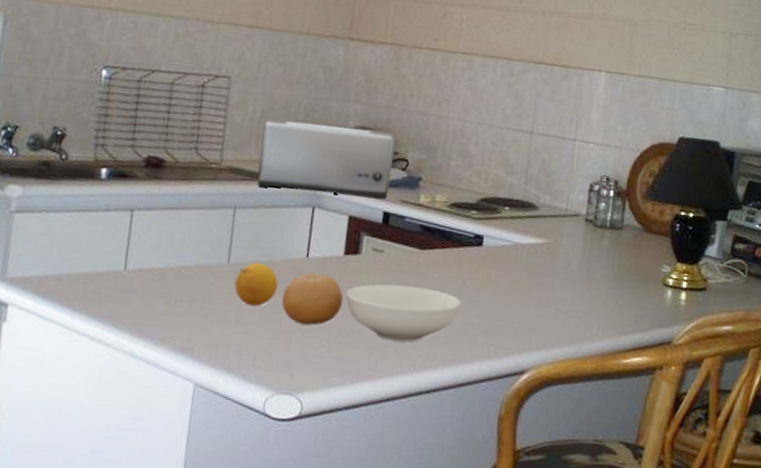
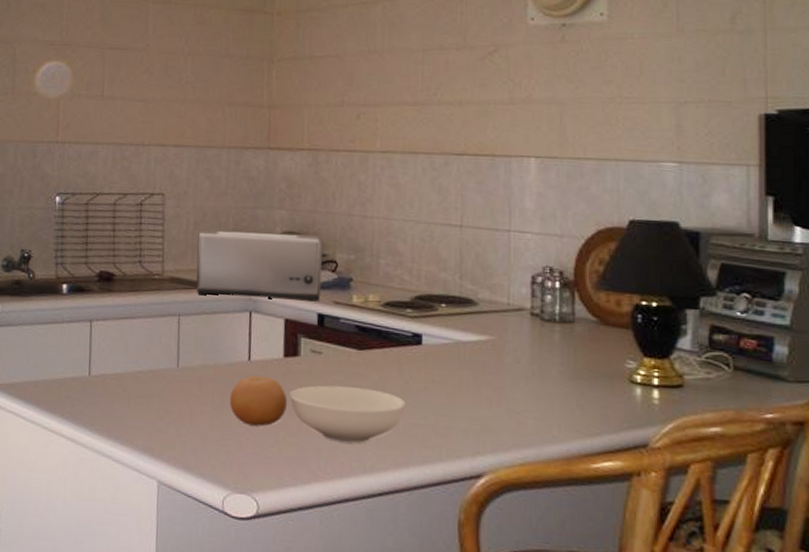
fruit: present [234,262,278,307] -> none [185,366,225,409]

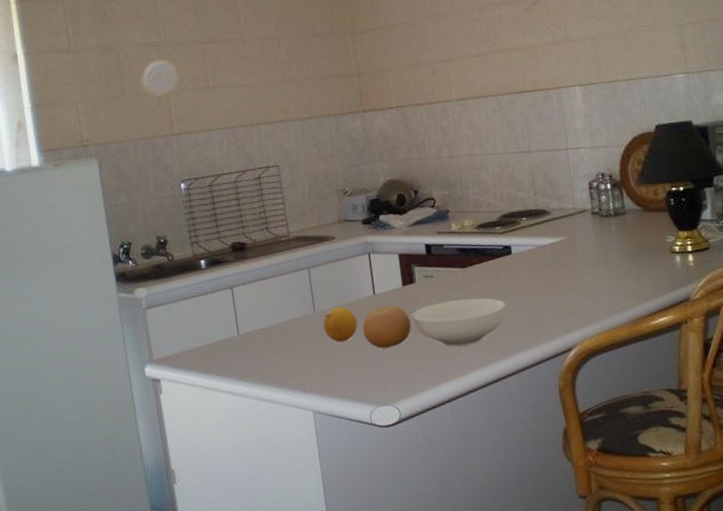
fruit: none [185,366,225,409] -> present [323,306,358,343]
toaster: present [195,229,327,301] -> none [314,179,426,247]

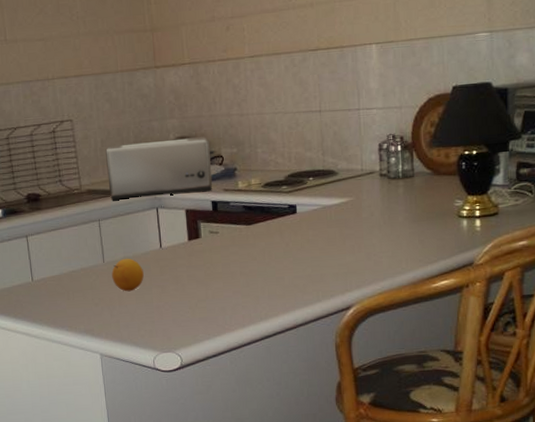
toaster: none [314,179,426,247] -> present [106,137,214,200]
fruit: present [362,305,412,349] -> none [148,258,196,299]
bowl: present [411,298,506,346] -> none [195,255,288,300]

